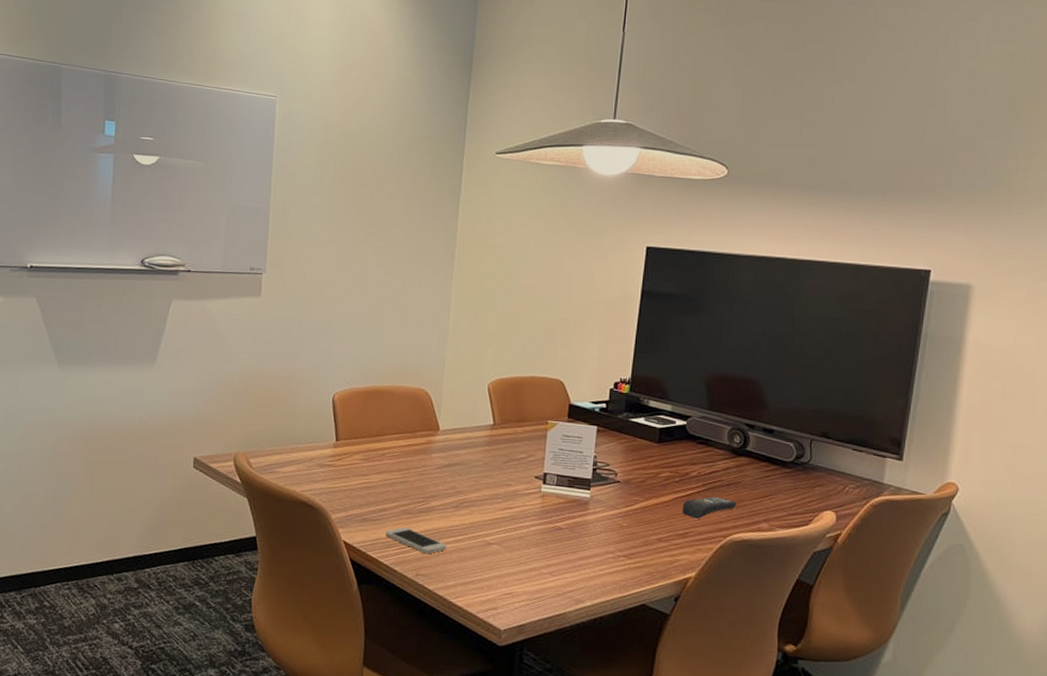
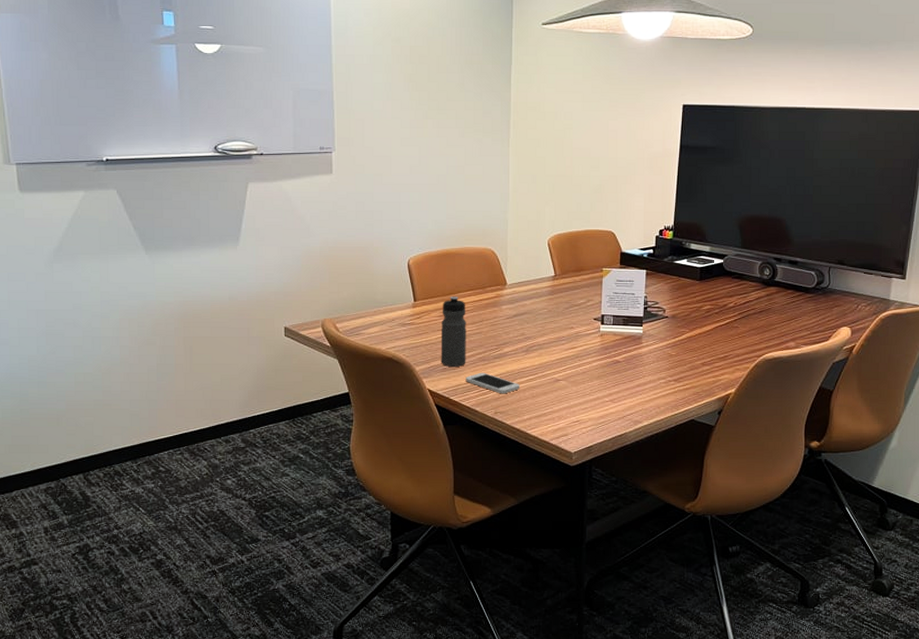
water bottle: none [360,438,393,518] -> present [441,296,466,367]
remote control: present [682,497,737,519] -> none [722,323,768,343]

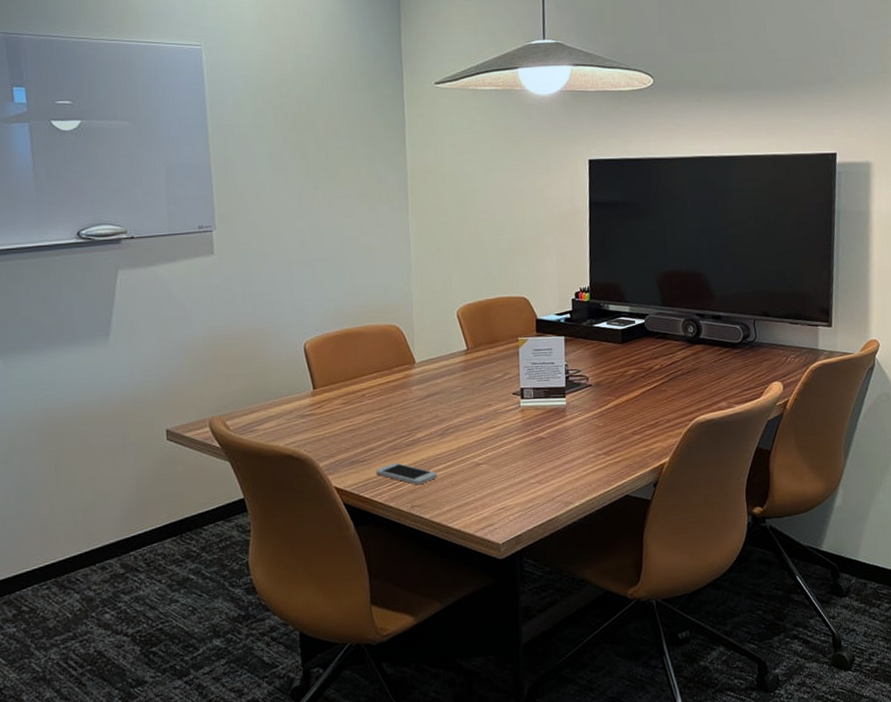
water bottle: present [441,296,466,367] -> none [345,380,376,460]

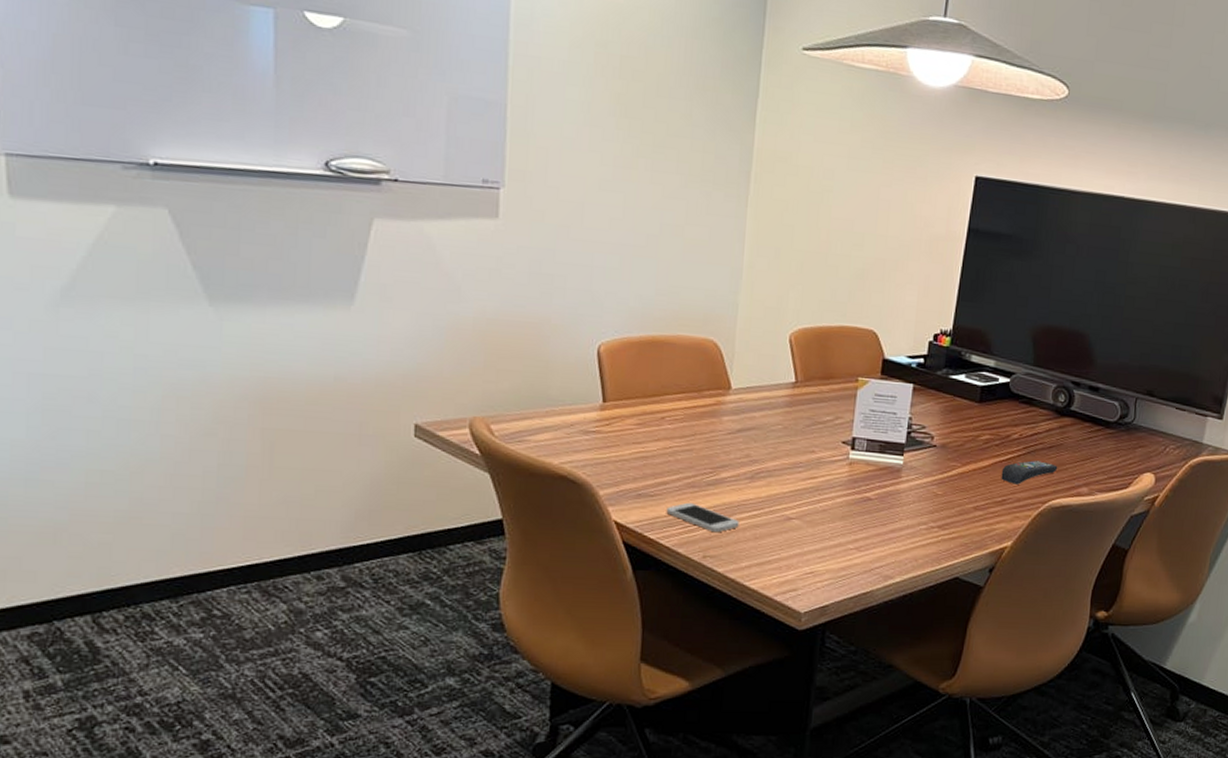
remote control: none [650,385,698,408] -> present [1001,460,1058,485]

